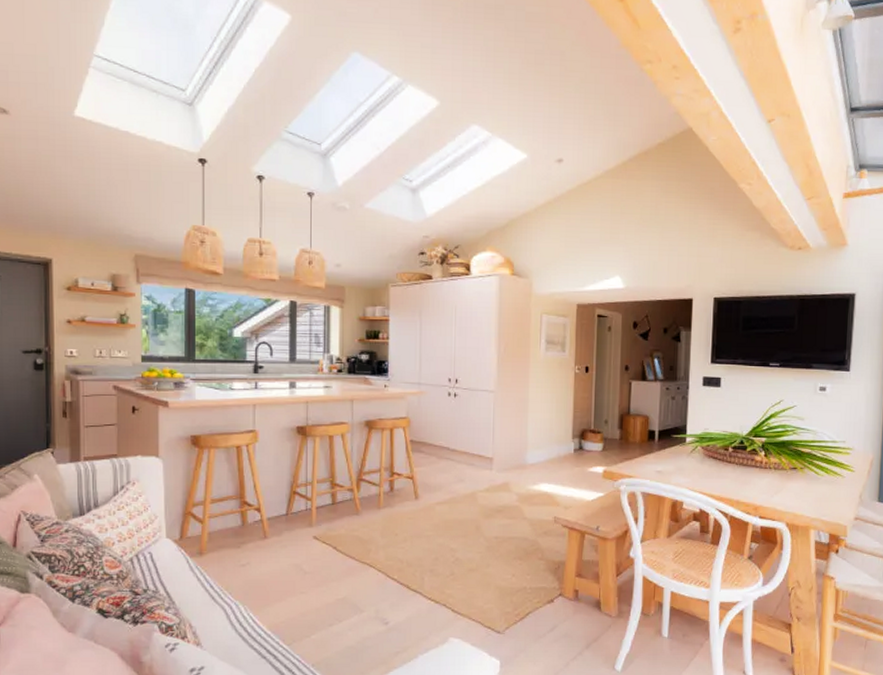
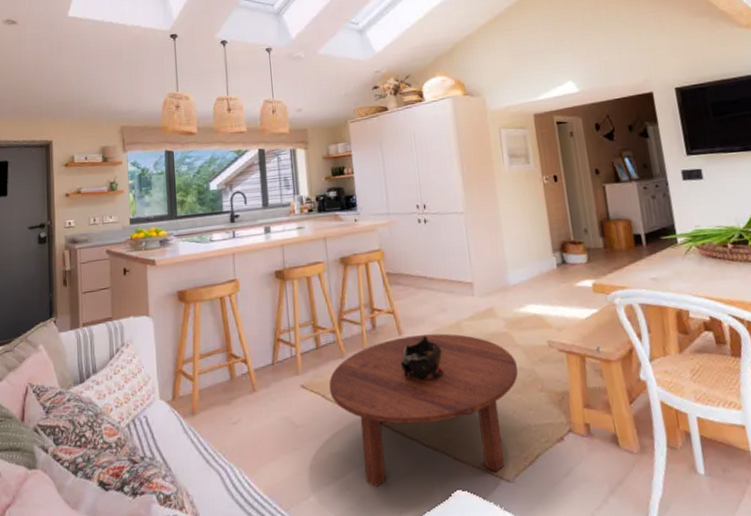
coffee table: none [342,501,522,631] -> present [329,333,518,488]
decorative bowl: none [413,501,455,541] -> present [400,335,445,380]

